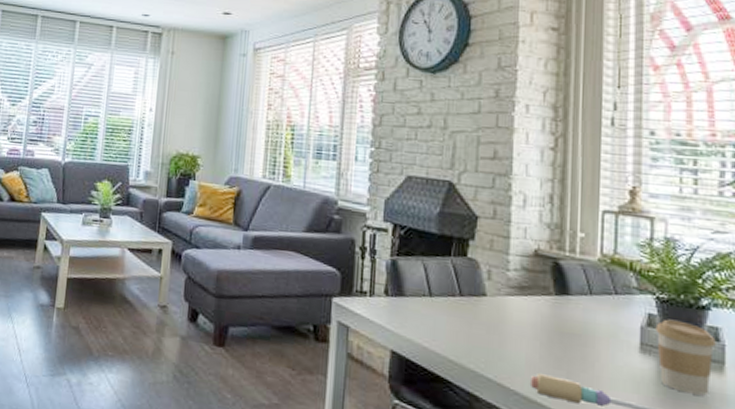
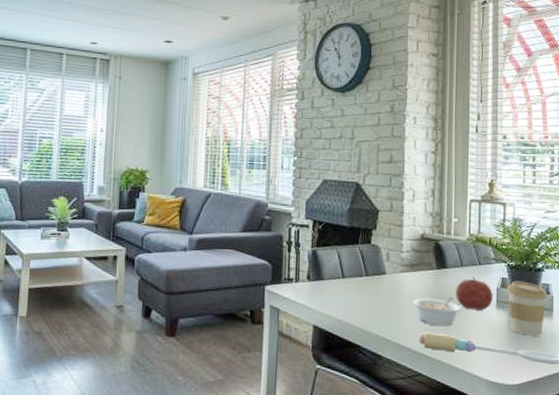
legume: none [523,330,588,370] -> present [413,296,460,327]
fruit: none [582,308,635,354] -> present [456,276,493,311]

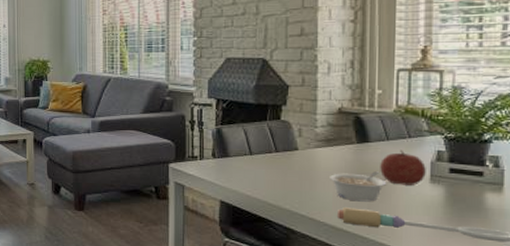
coffee cup: present [507,281,547,336] -> none [443,153,496,212]

